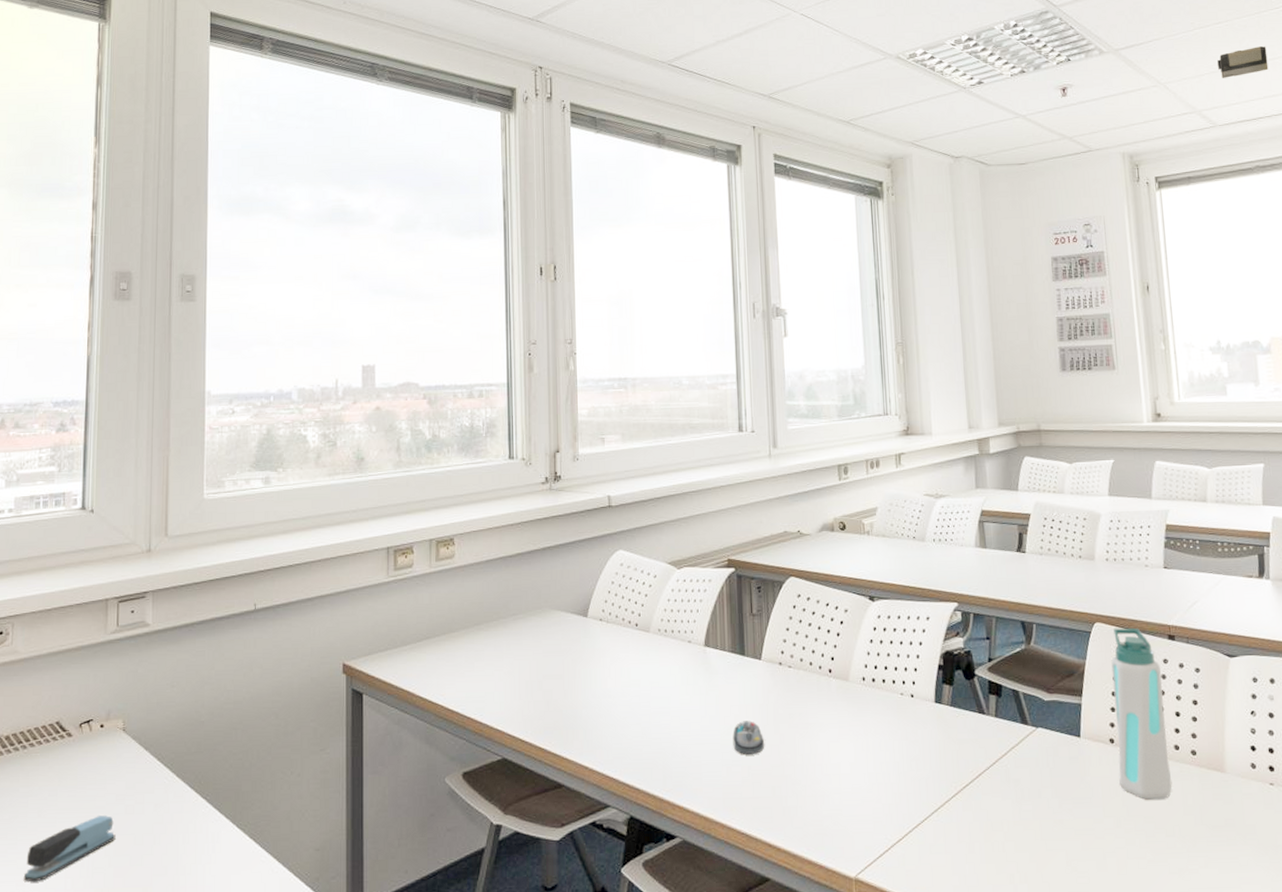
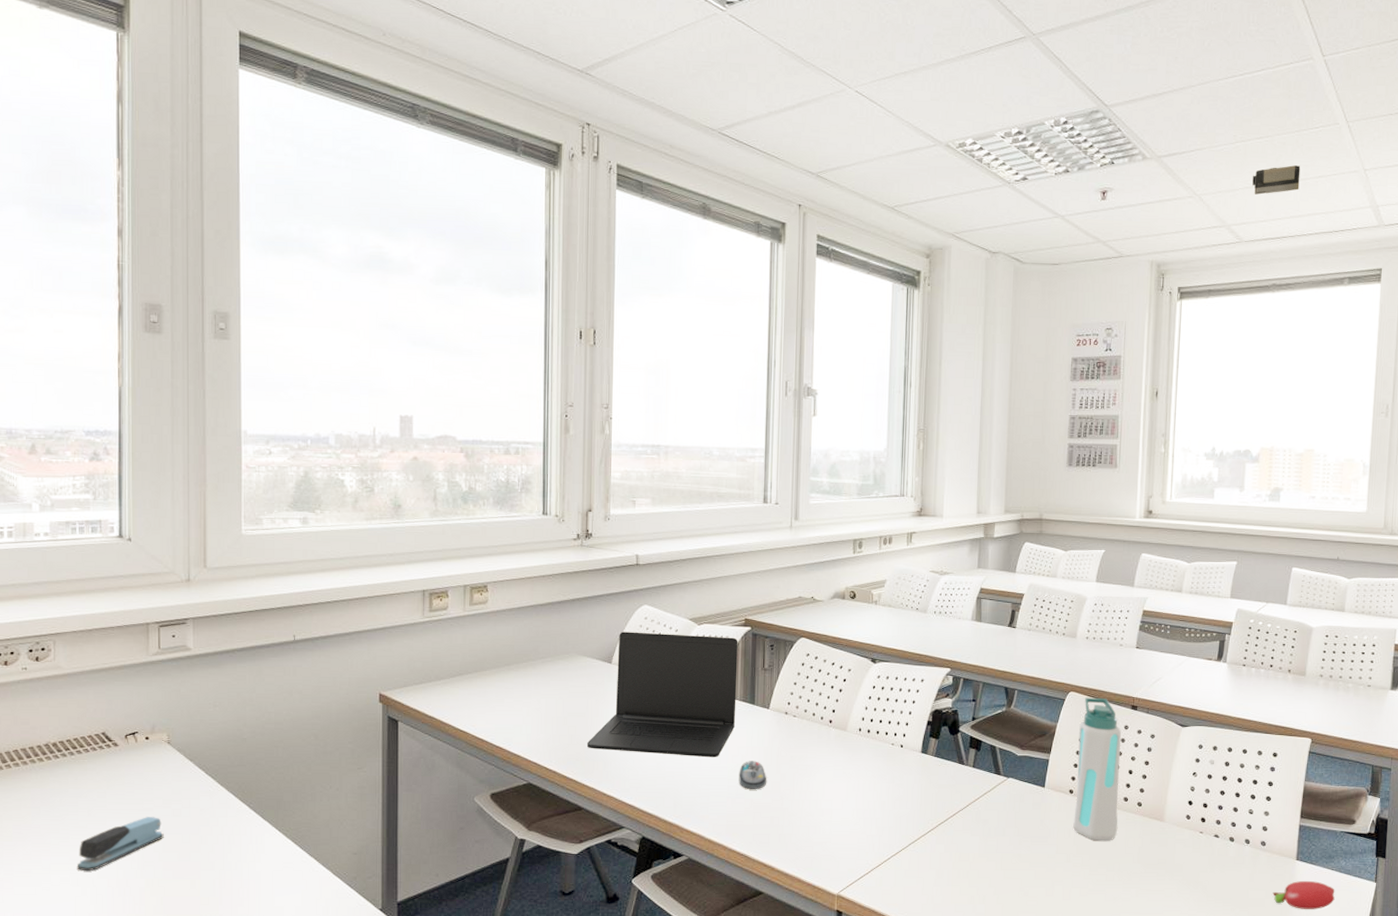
laptop: none [564,580,725,720] -> present [586,631,738,758]

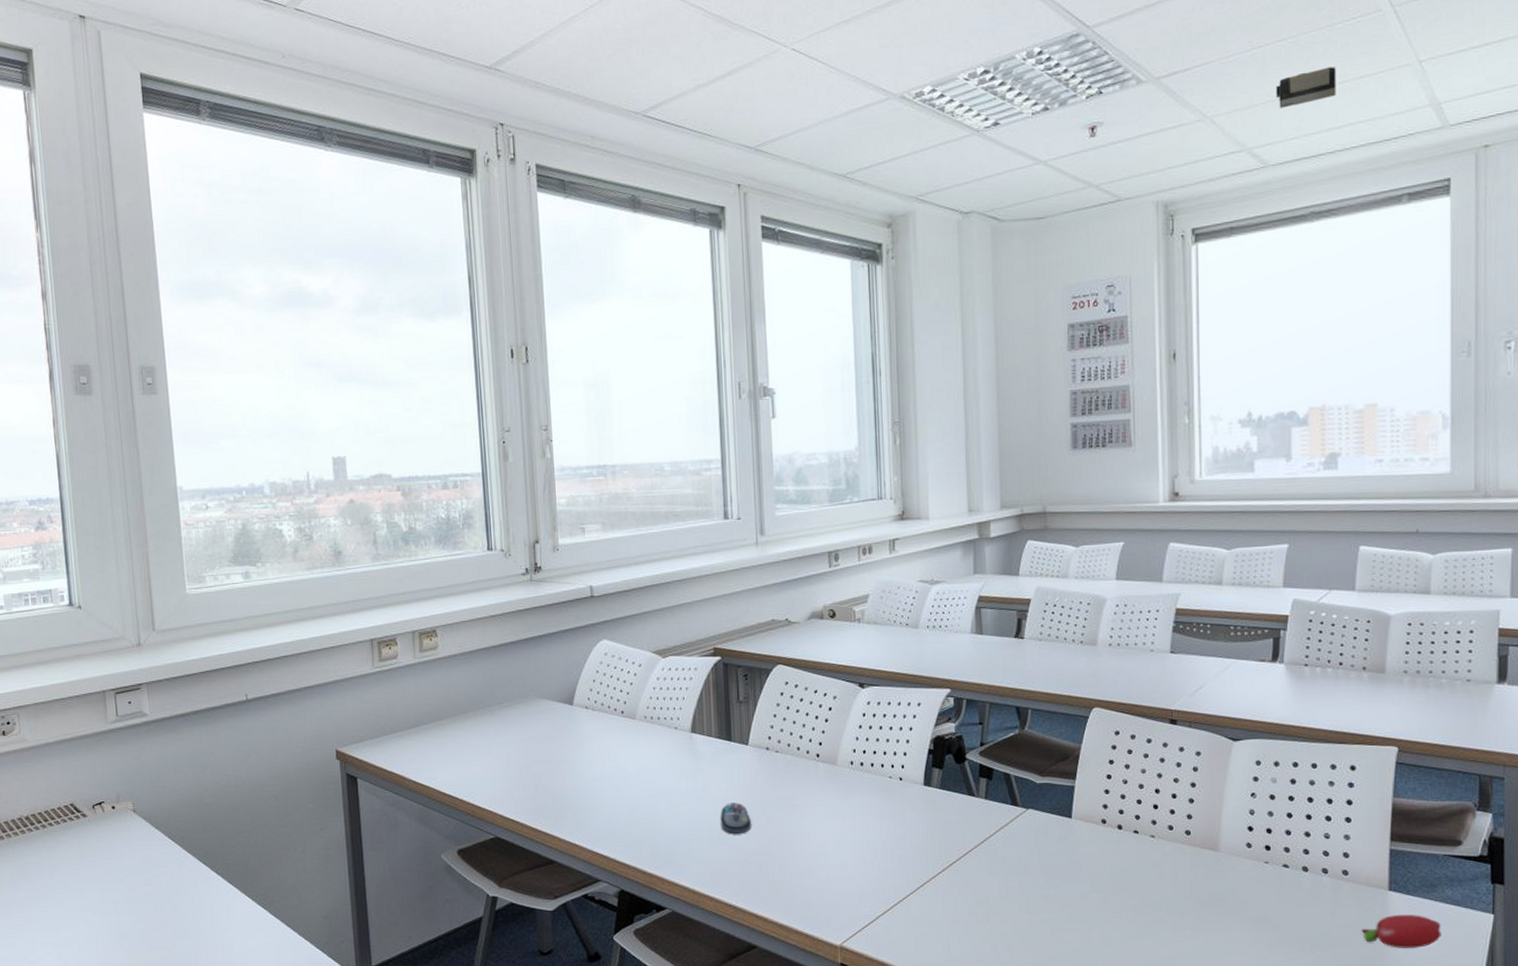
stapler: present [76,817,164,872] -> none [58,887,138,944]
laptop: present [586,631,738,758] -> none [553,669,712,802]
water bottle: present [1073,697,1121,840] -> none [1108,712,1164,875]

